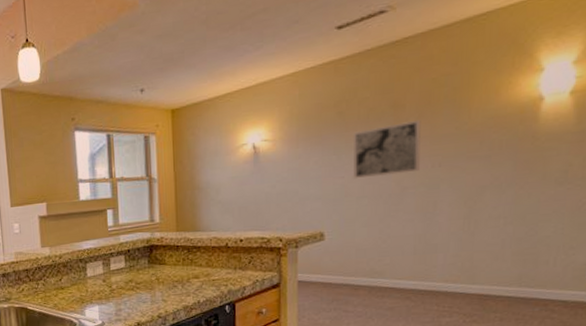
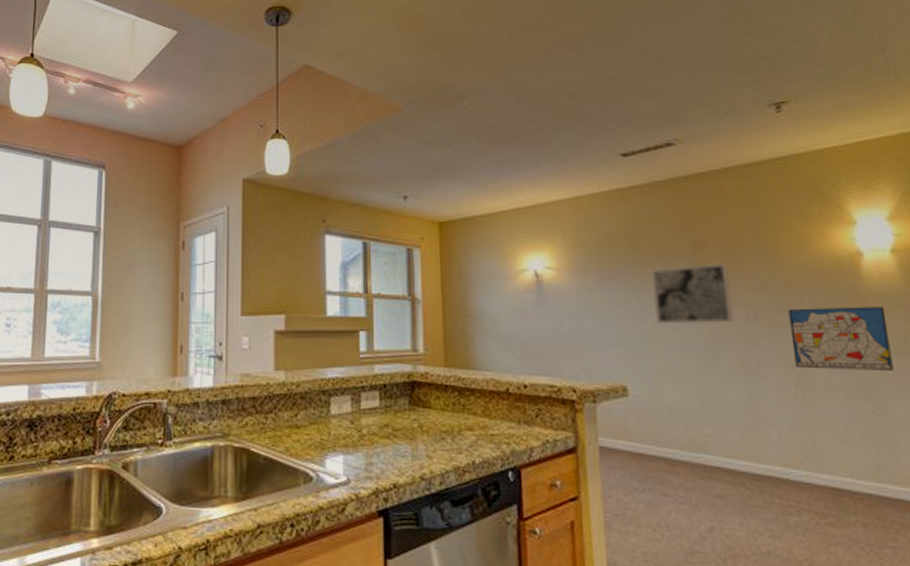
wall art: none [467,144,554,203] -> present [788,306,894,371]

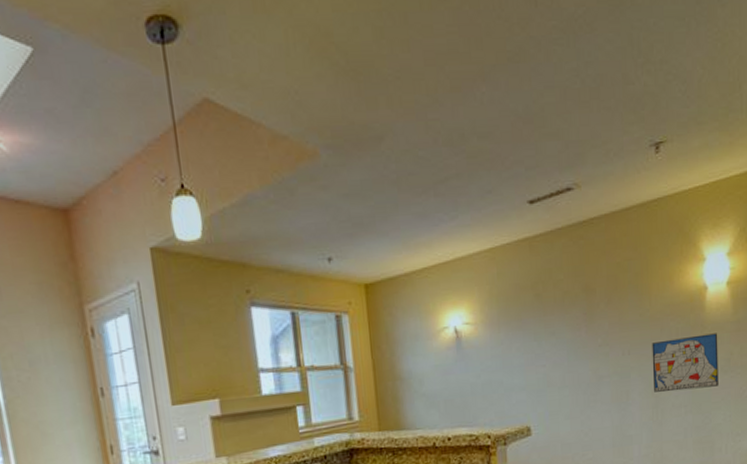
wall art: present [650,262,733,325] -> none [550,305,612,368]

